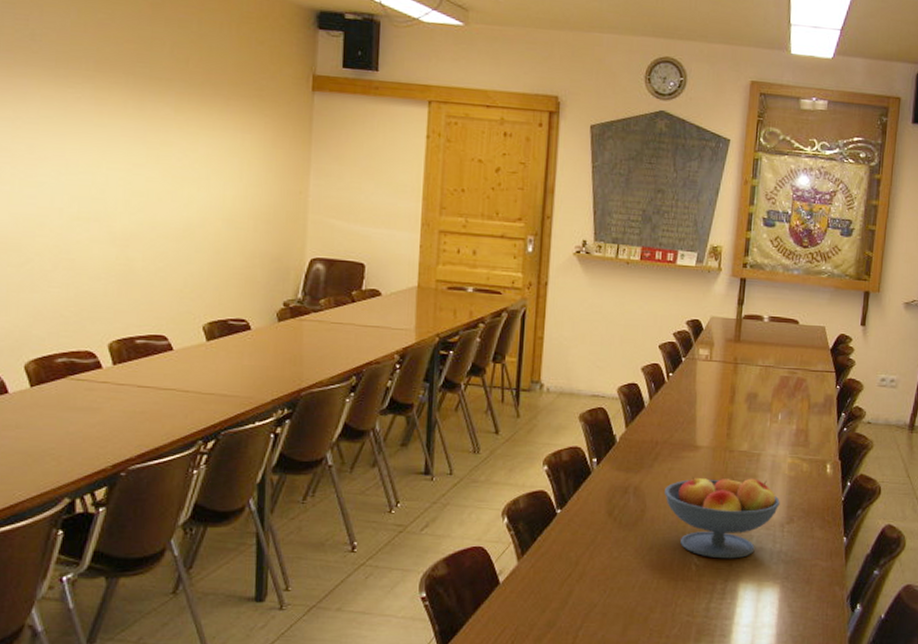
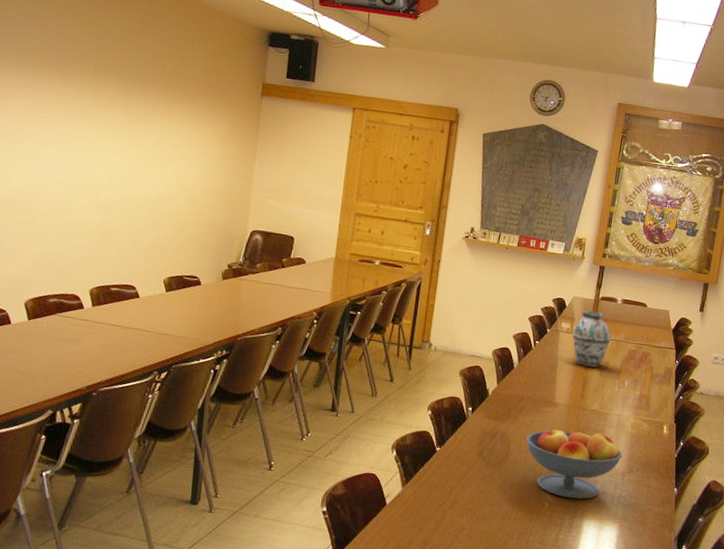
vase: none [712,332,759,400] -> present [572,310,611,368]

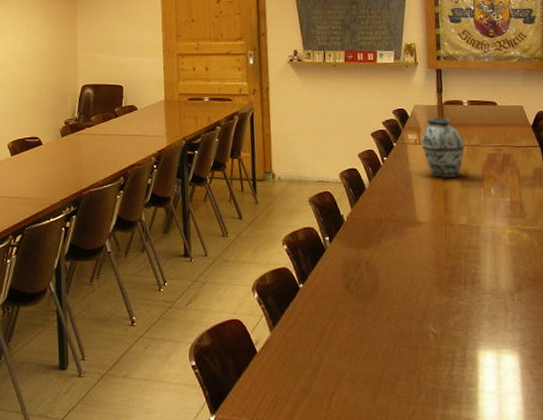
fruit bowl: present [526,428,623,500] -> none [394,247,506,327]

